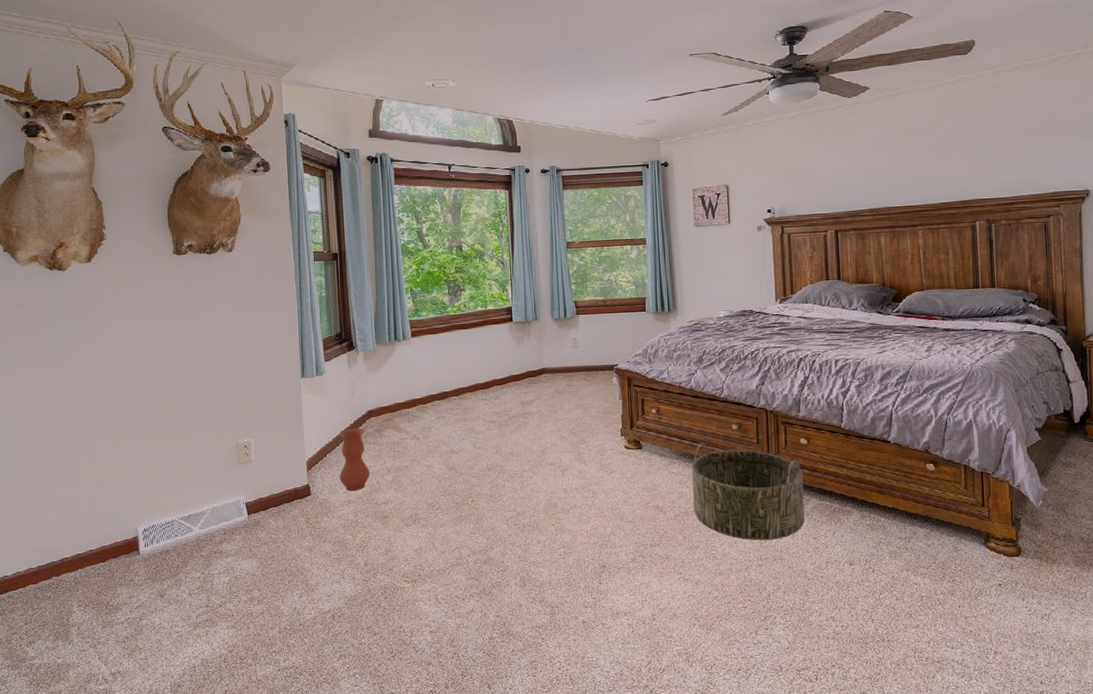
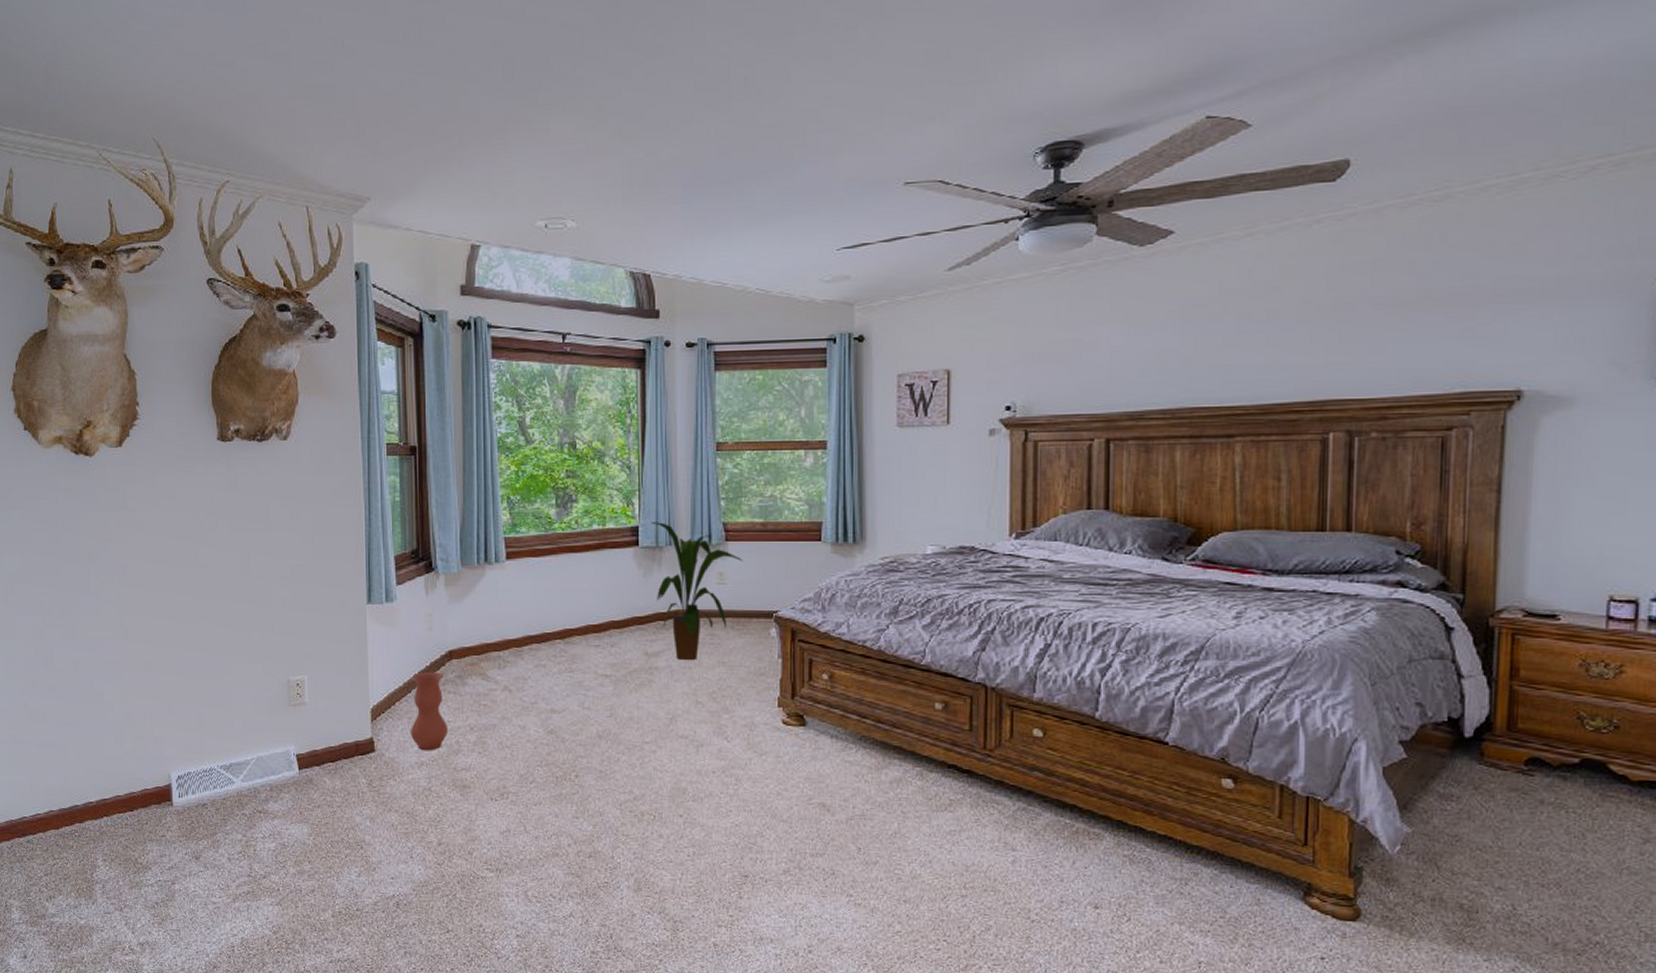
house plant: none [521,303,590,406] -> present [650,522,742,660]
basket: present [692,443,805,540] -> none [874,724,1034,863]

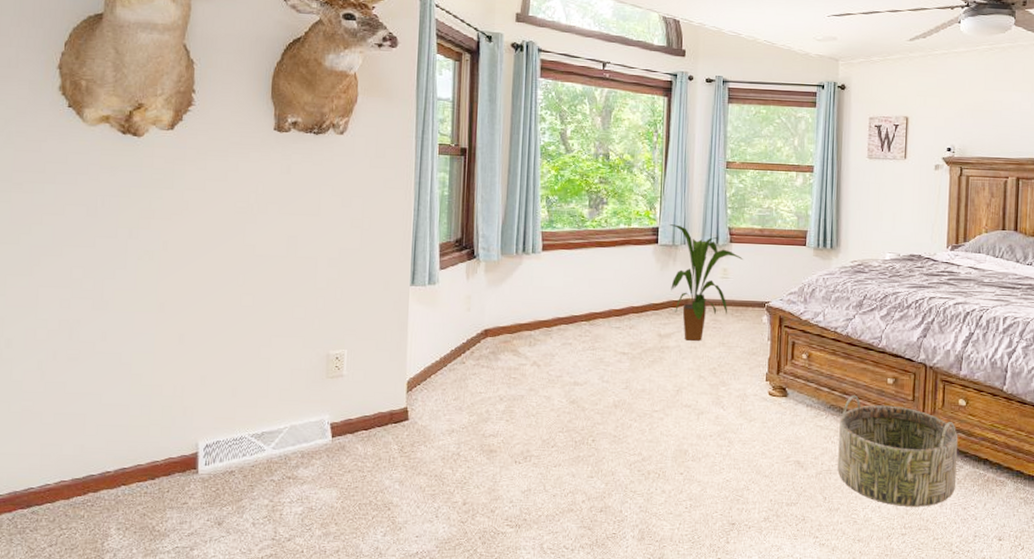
vase: present [411,671,449,751] -> none [444,348,480,419]
basket: none [874,724,1034,863] -> present [837,395,959,507]

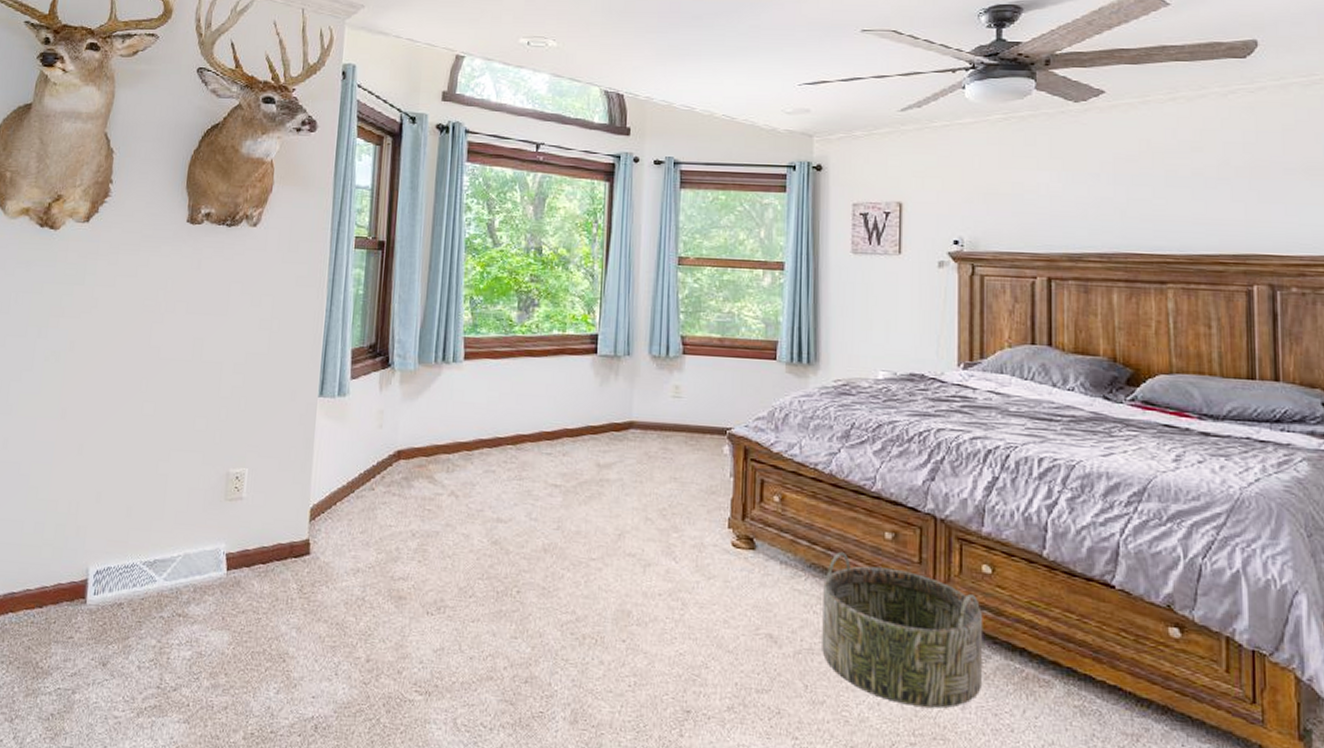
house plant: present [669,224,743,341] -> none [610,331,699,474]

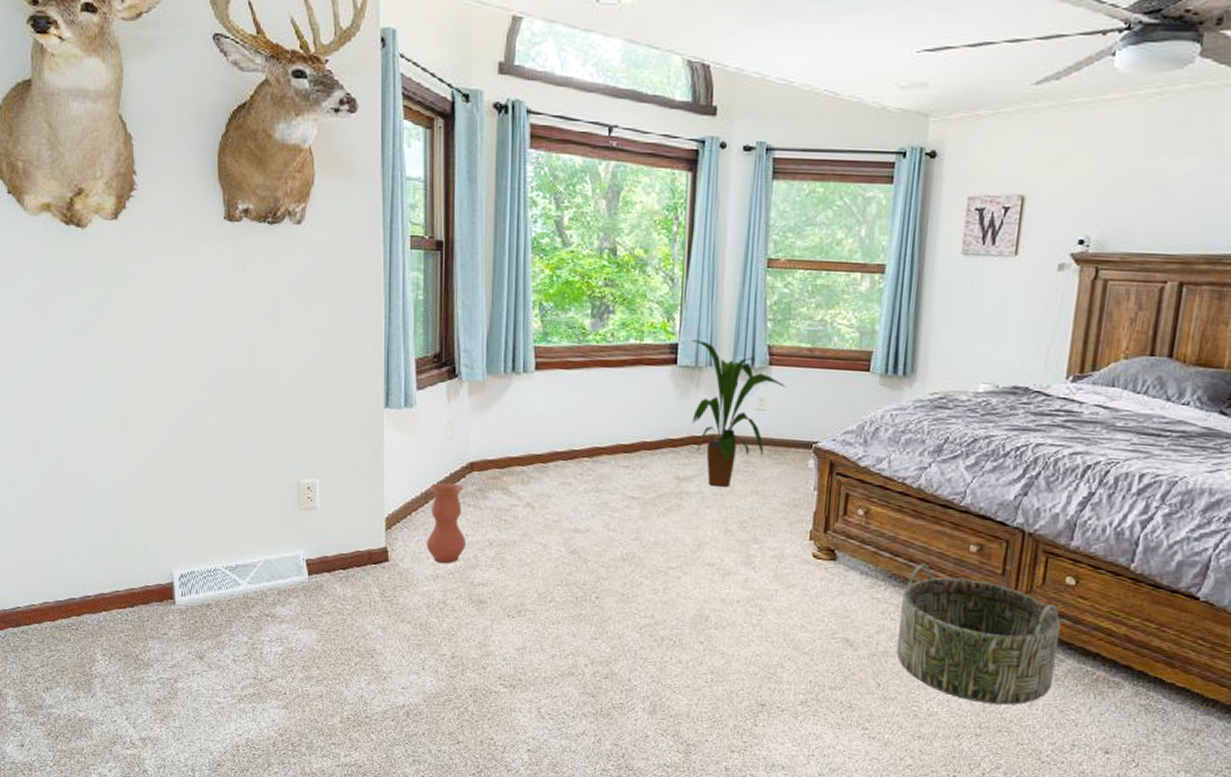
vase: none [349,471,390,557] -> present [427,482,467,564]
house plant: none [610,331,699,474] -> present [691,340,785,487]

